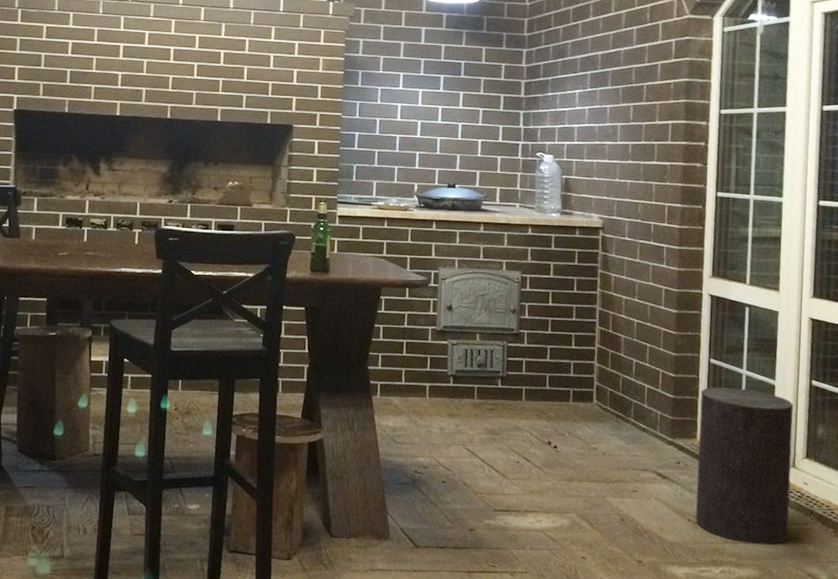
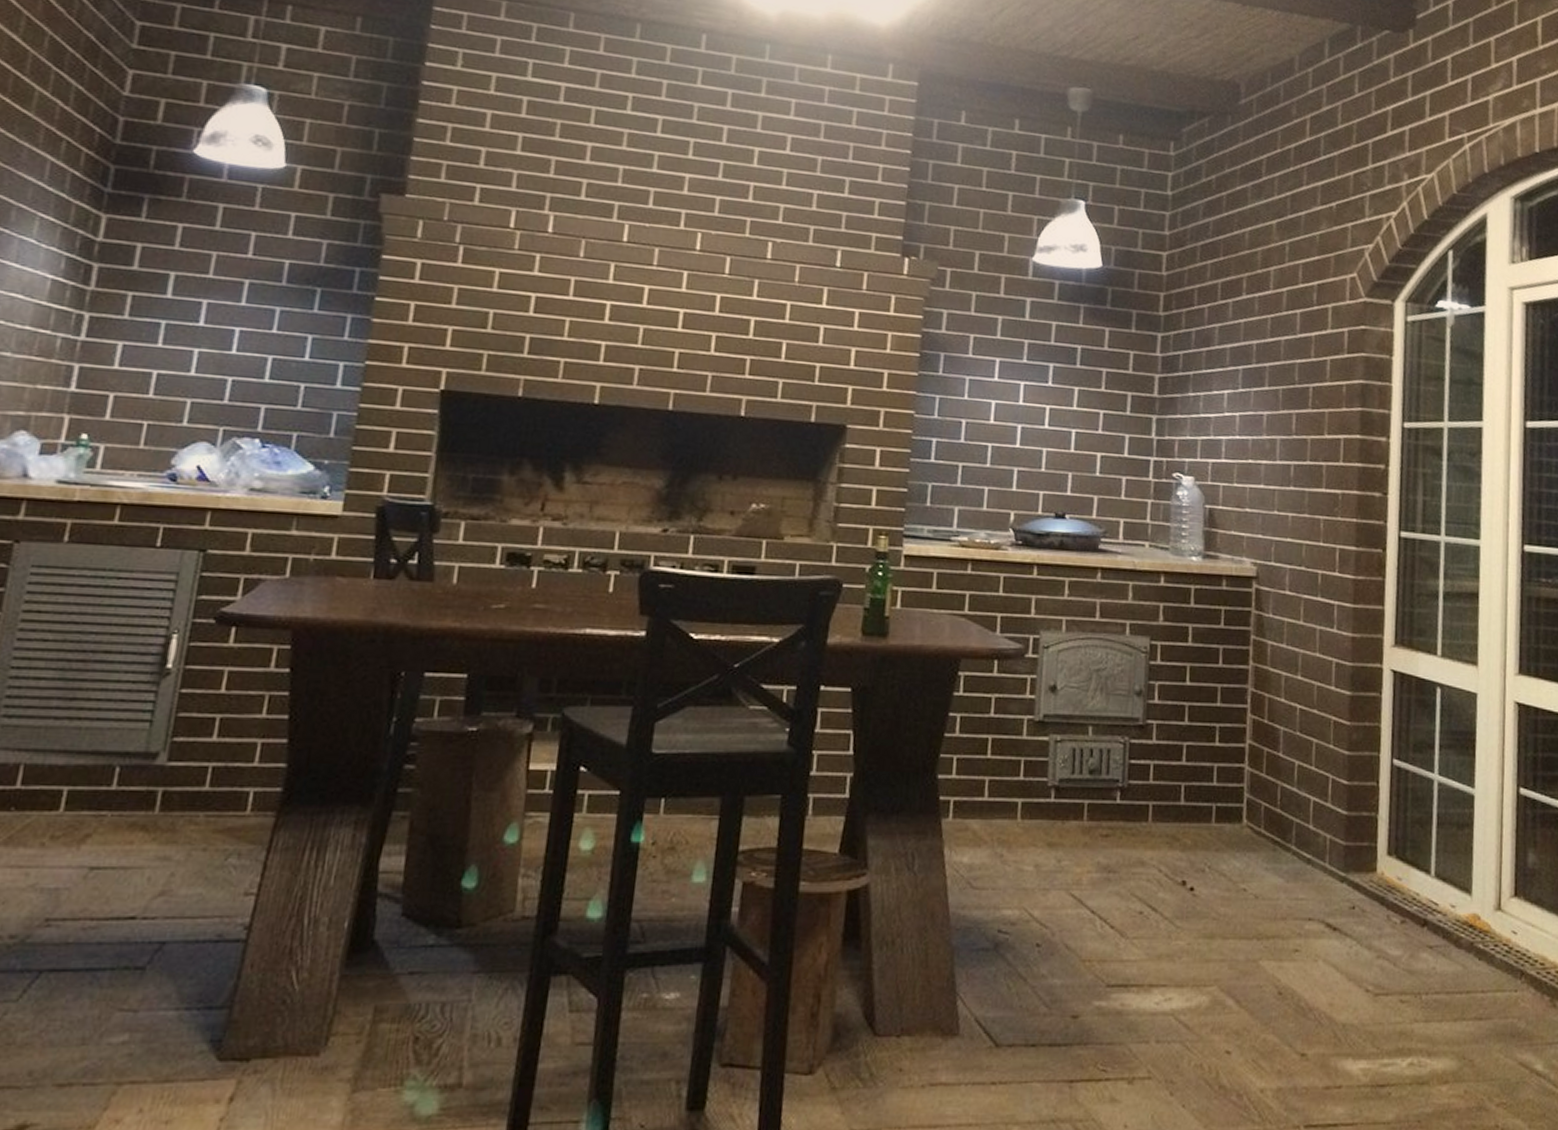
stool: present [696,387,793,545] -> none [1376,798,1498,1023]

